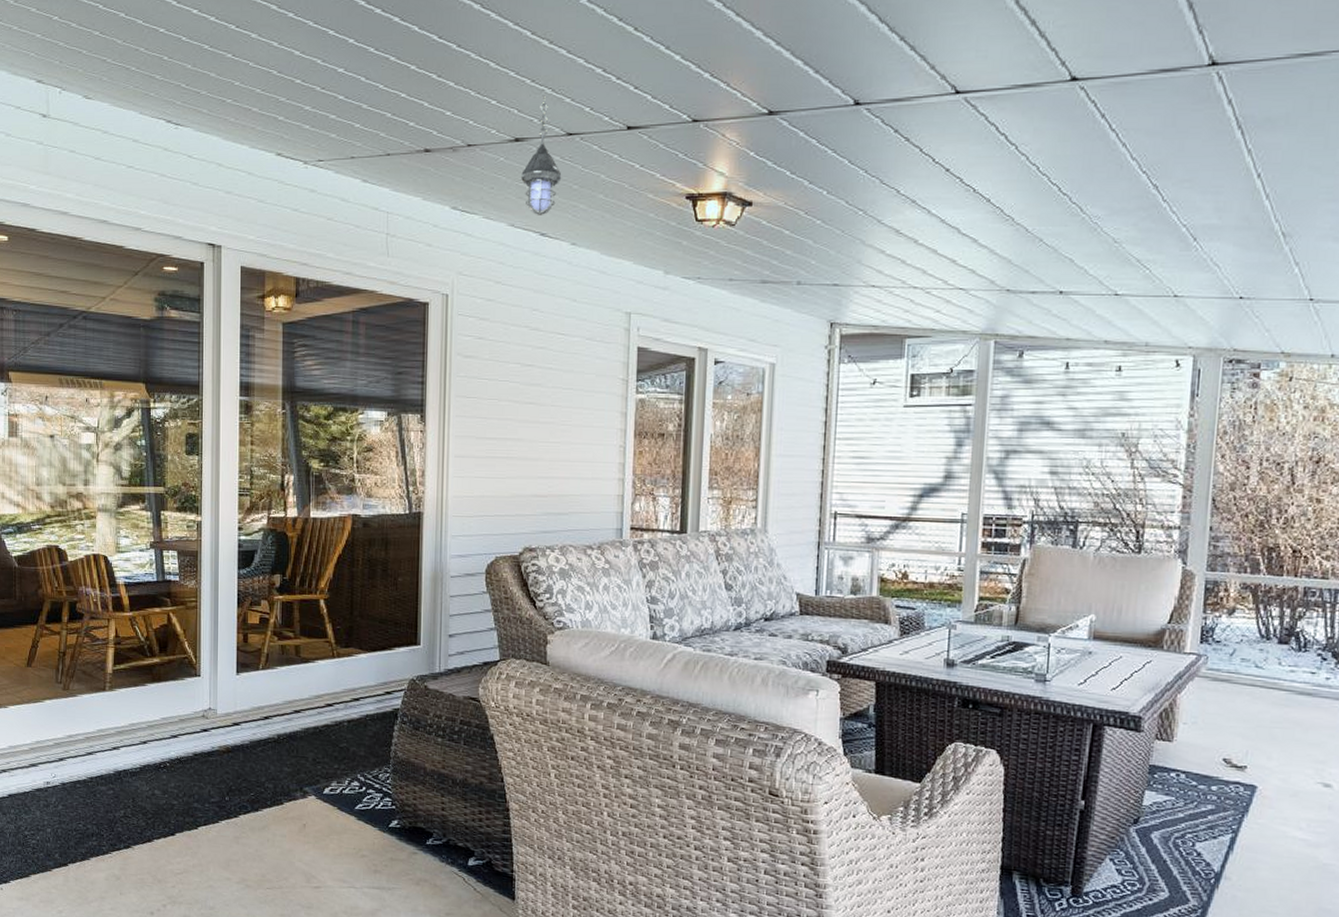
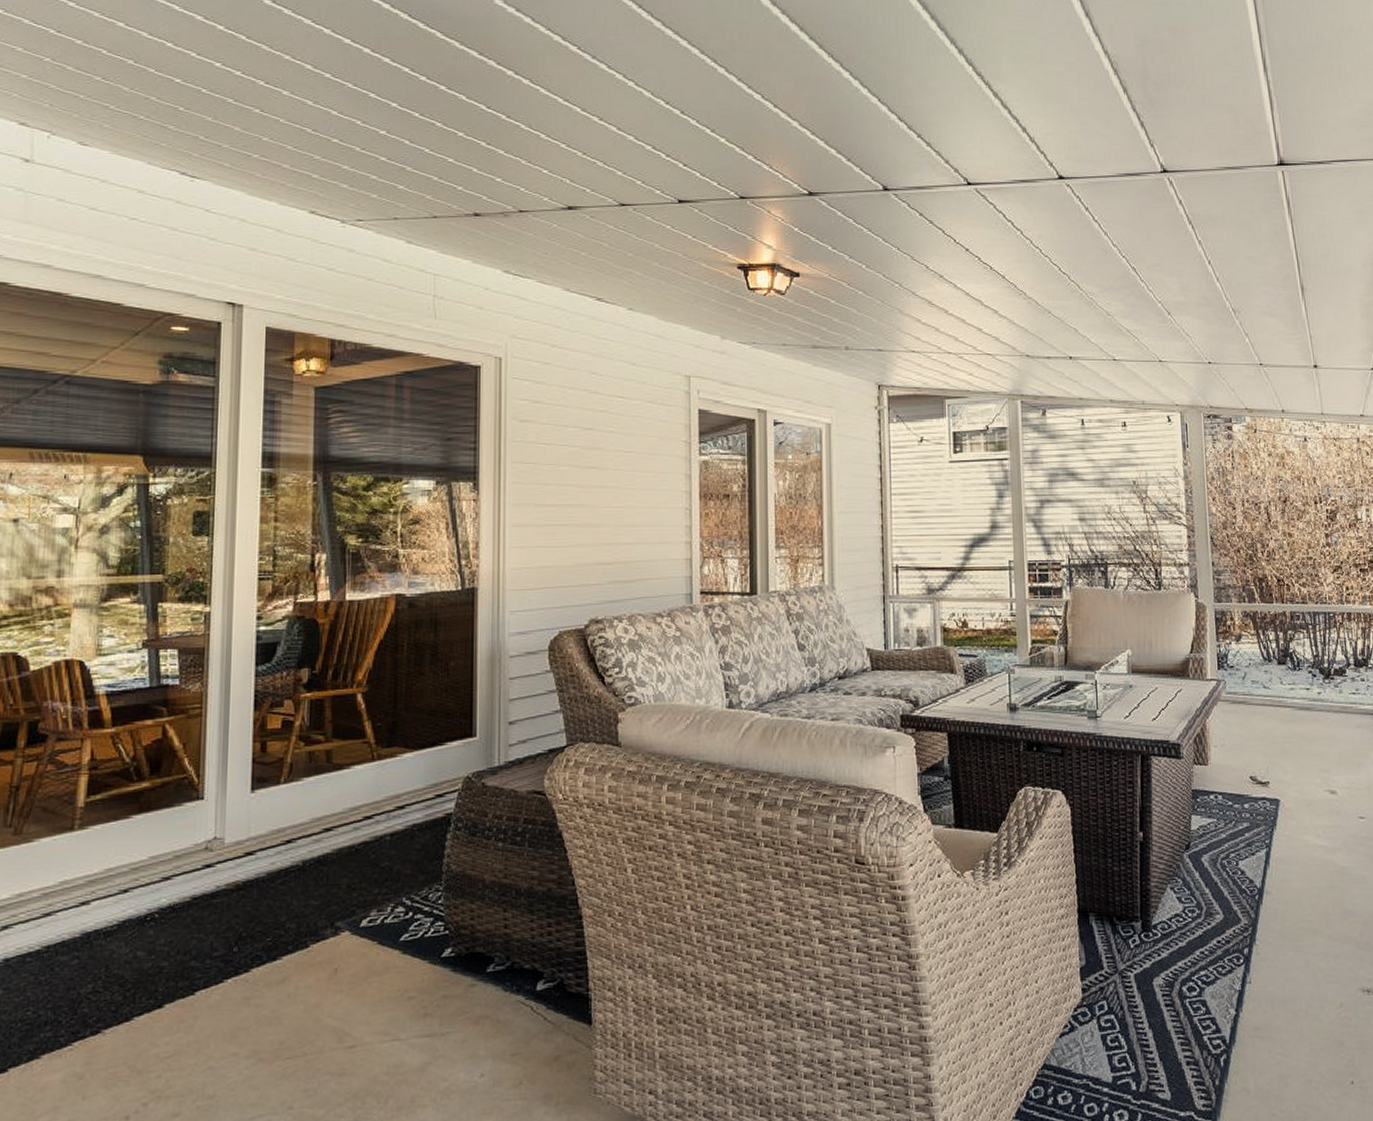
hanging lantern: present [521,96,562,215] -> none [575,168,616,281]

